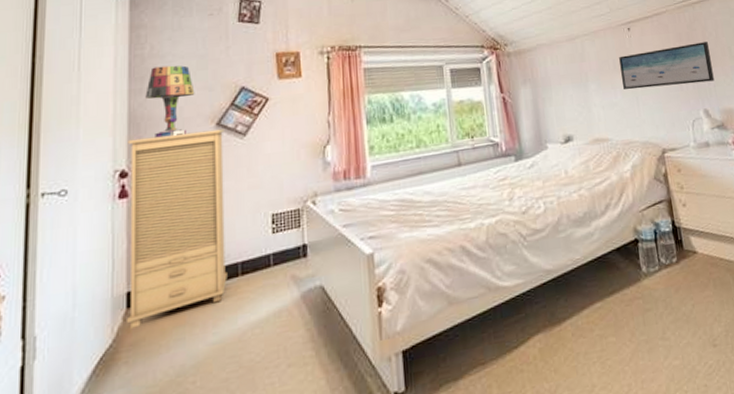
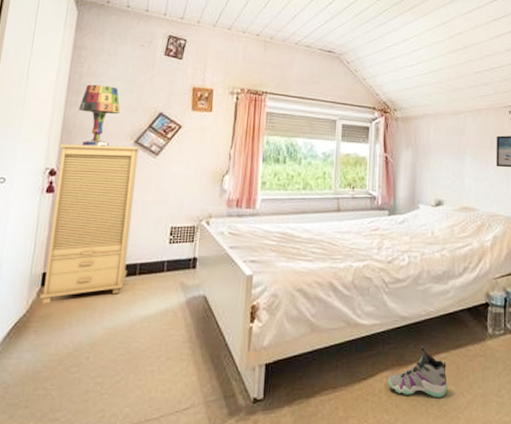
sneaker: none [542,298,608,357] -> present [388,346,447,397]

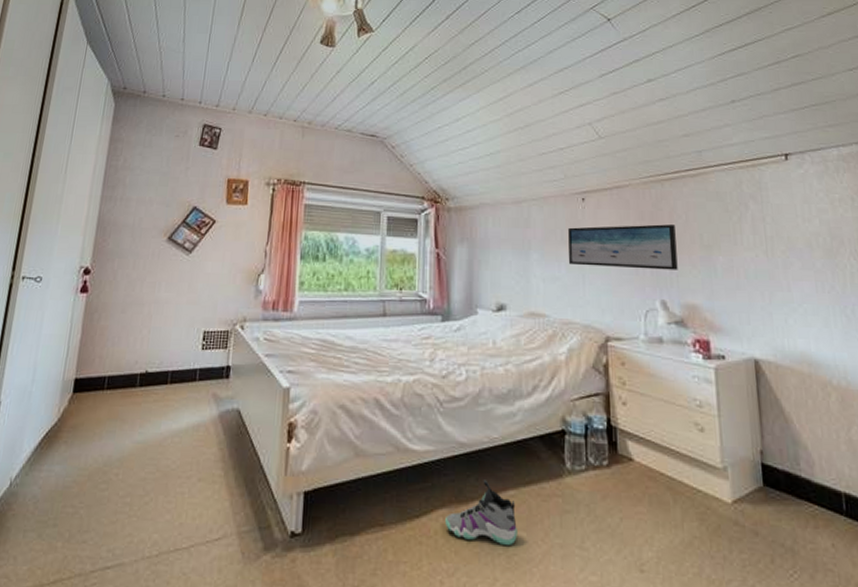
cabinet: present [40,144,141,304] -> none [72,241,174,412]
table lamp: present [79,84,120,146] -> none [114,178,154,243]

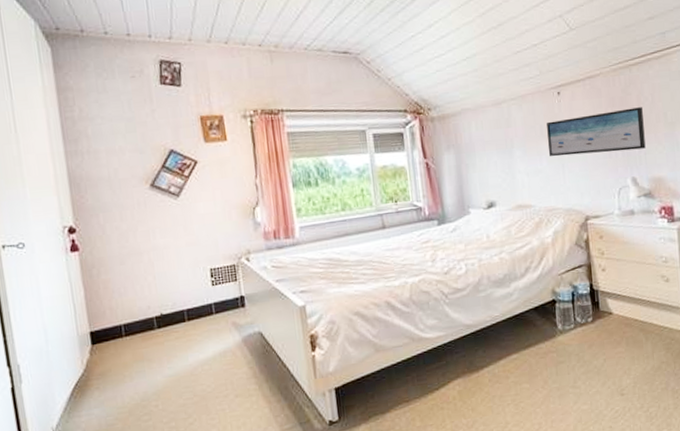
sneaker: present [445,480,517,545] -> none [461,350,522,399]

